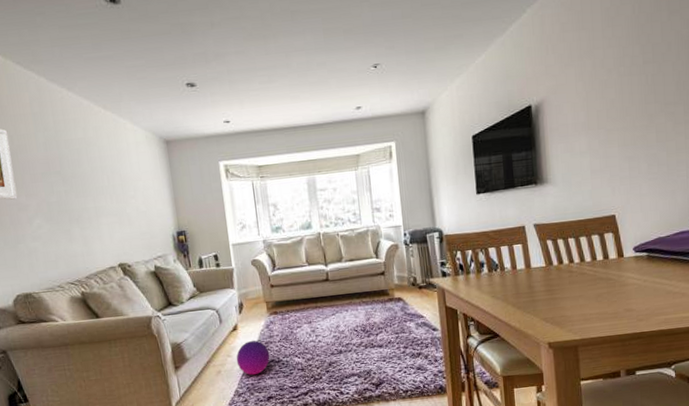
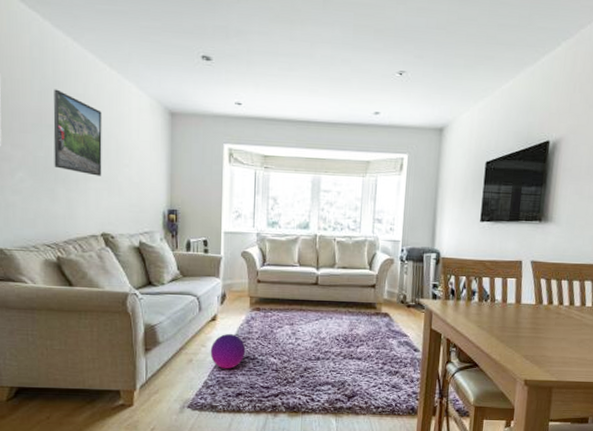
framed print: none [57,137,111,212] -> present [53,89,102,176]

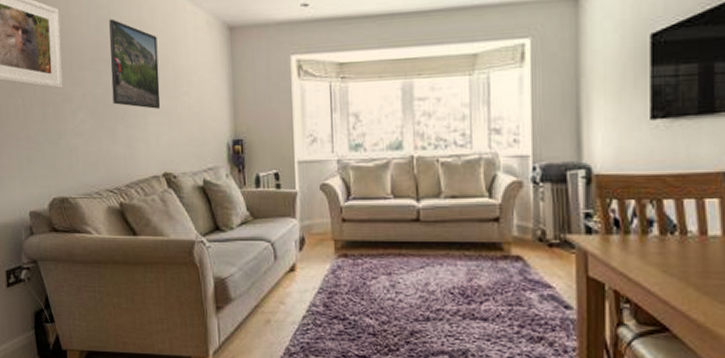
ball: present [210,334,246,368] -> none [290,288,334,331]

